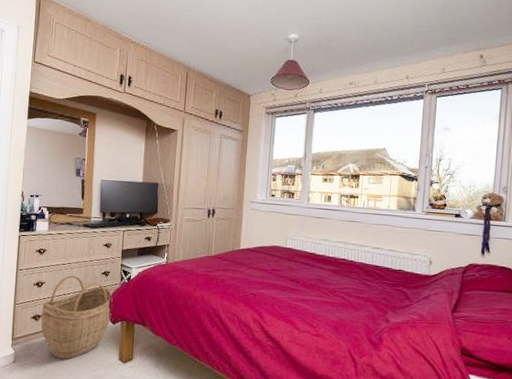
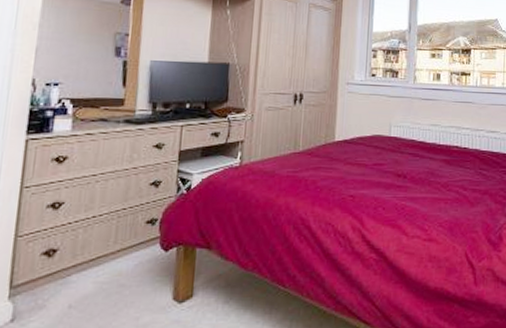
woven basket: present [41,275,113,360] -> none [56,190,165,309]

